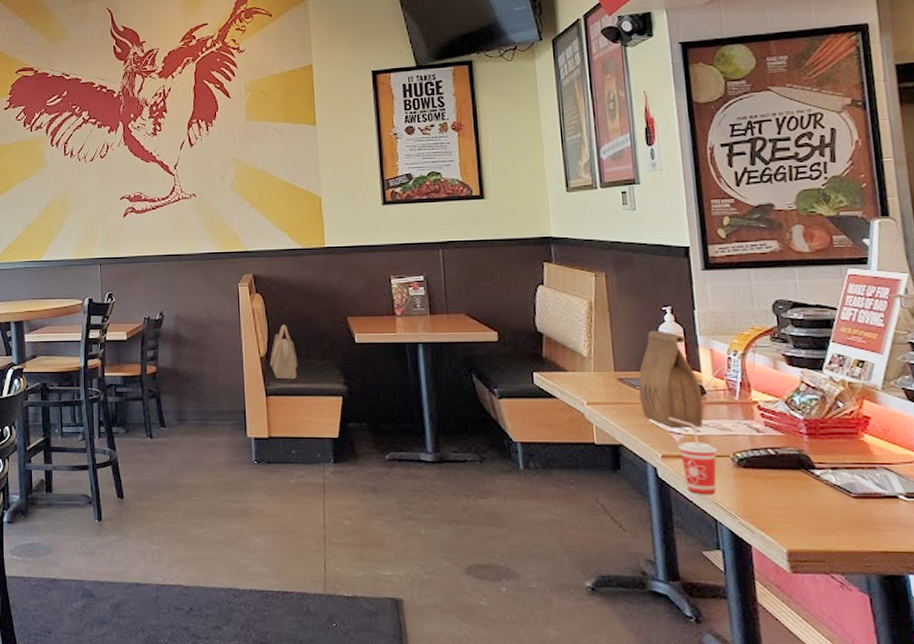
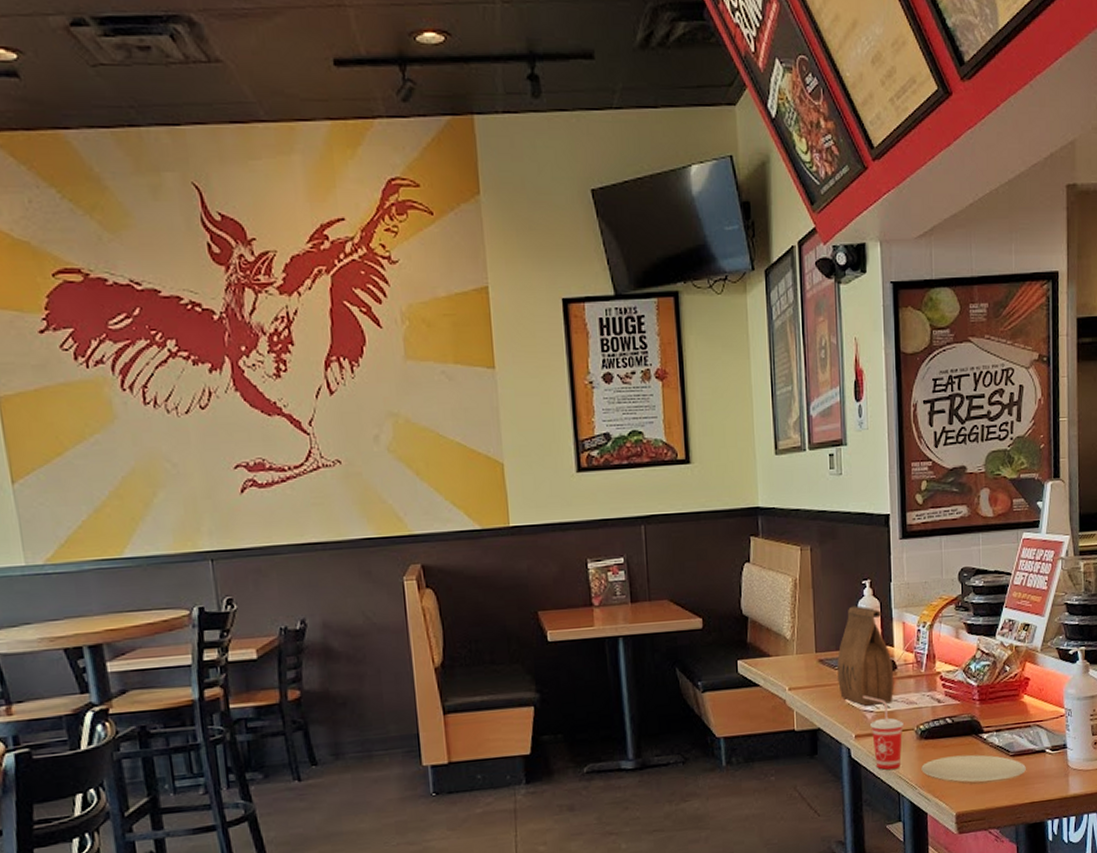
handbag: present [269,324,298,380] -> none [446,625,481,692]
plate: none [741,489,874,524] -> present [921,754,1026,785]

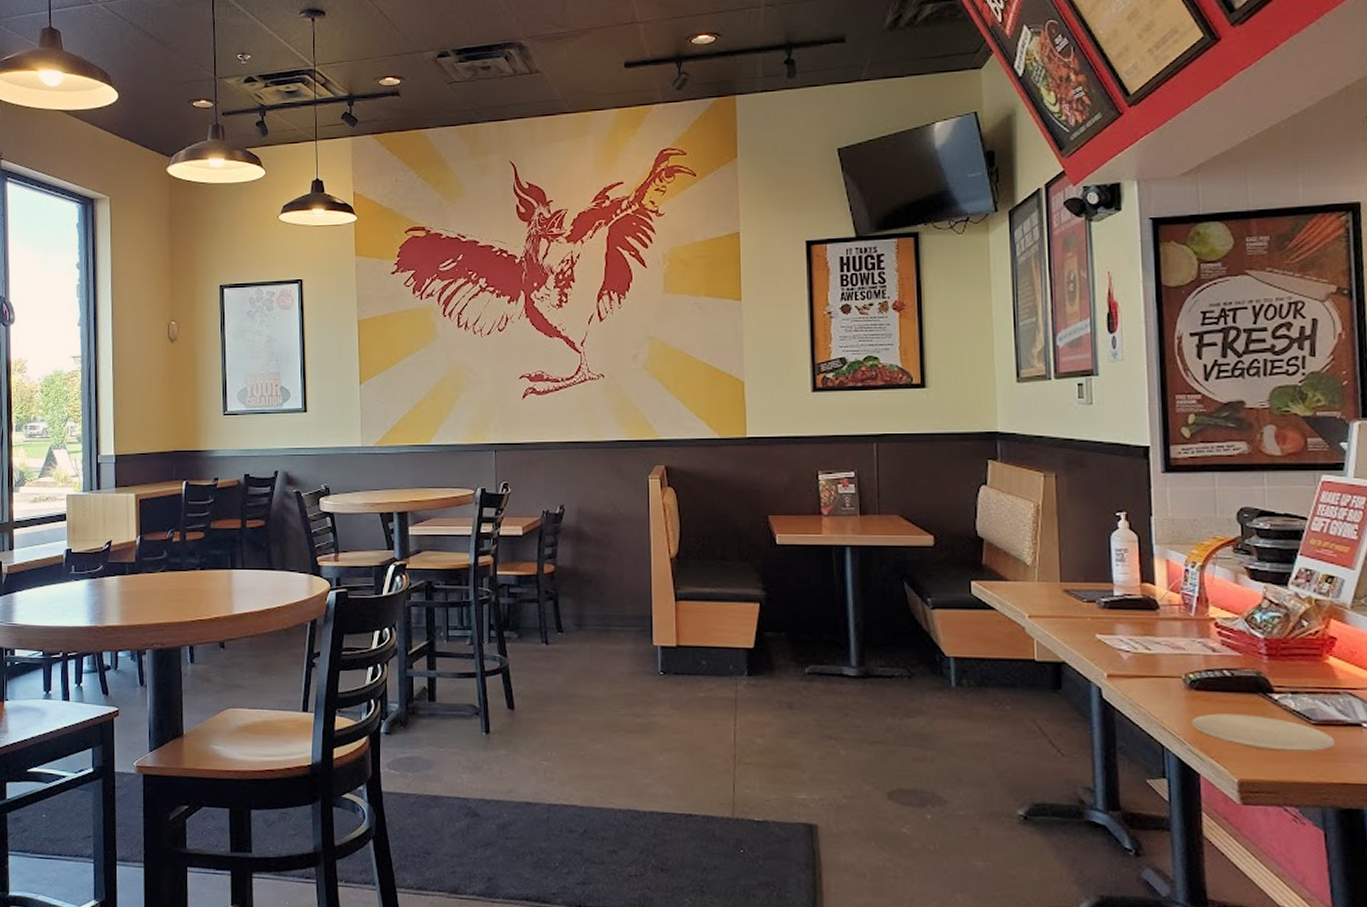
paper bag: present [837,606,894,706] -> none [1086,538,1156,645]
beverage cup: present [863,696,903,770] -> none [1117,634,1168,718]

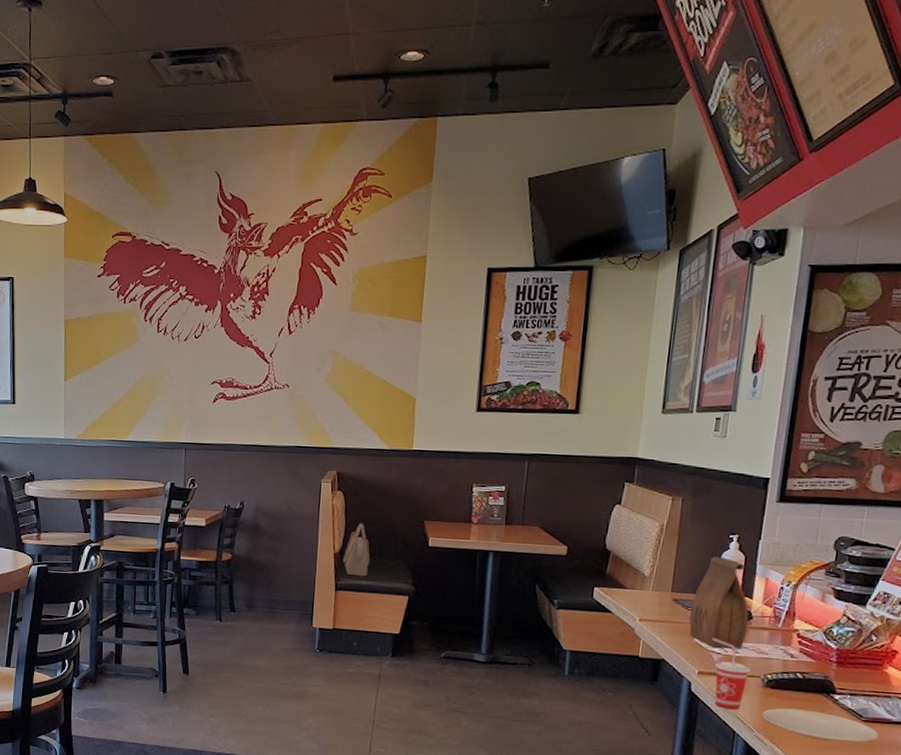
handbag: none [680,522,712,583] -> present [342,523,371,577]
paper bag: none [1086,538,1156,645] -> present [689,556,749,649]
beverage cup: none [1117,634,1168,718] -> present [712,638,750,709]

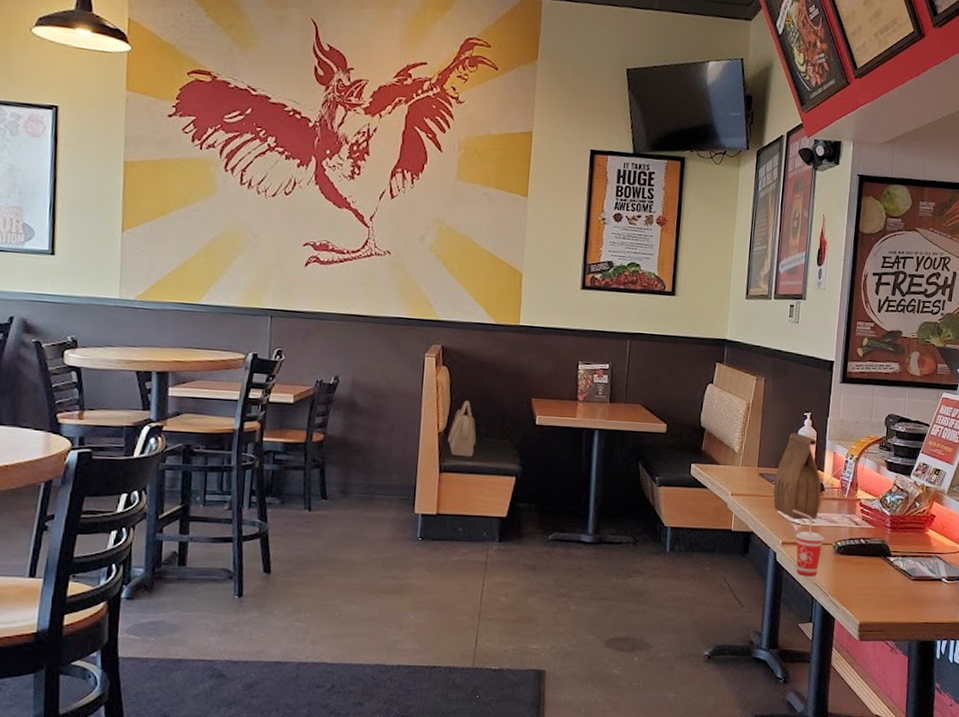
plate: present [761,708,878,744] -> none [834,572,924,601]

